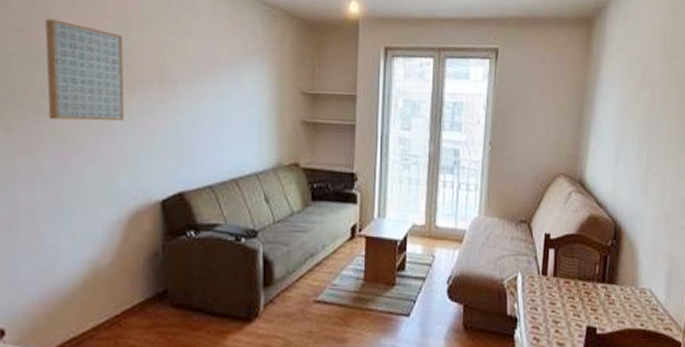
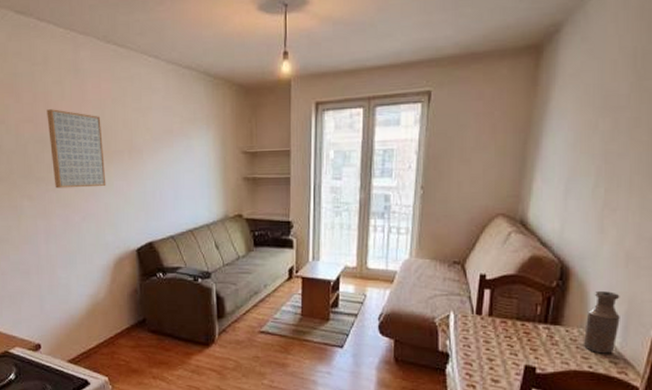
bottle: none [635,250,664,311] -> present [583,291,620,354]

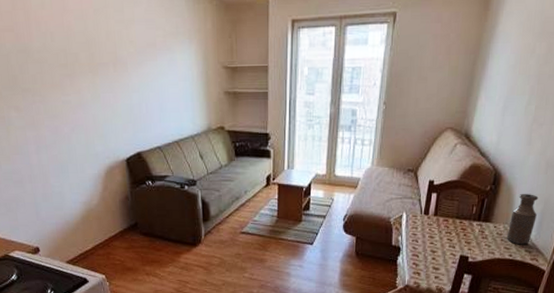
wall art: present [47,109,106,189] -> none [27,18,93,100]

